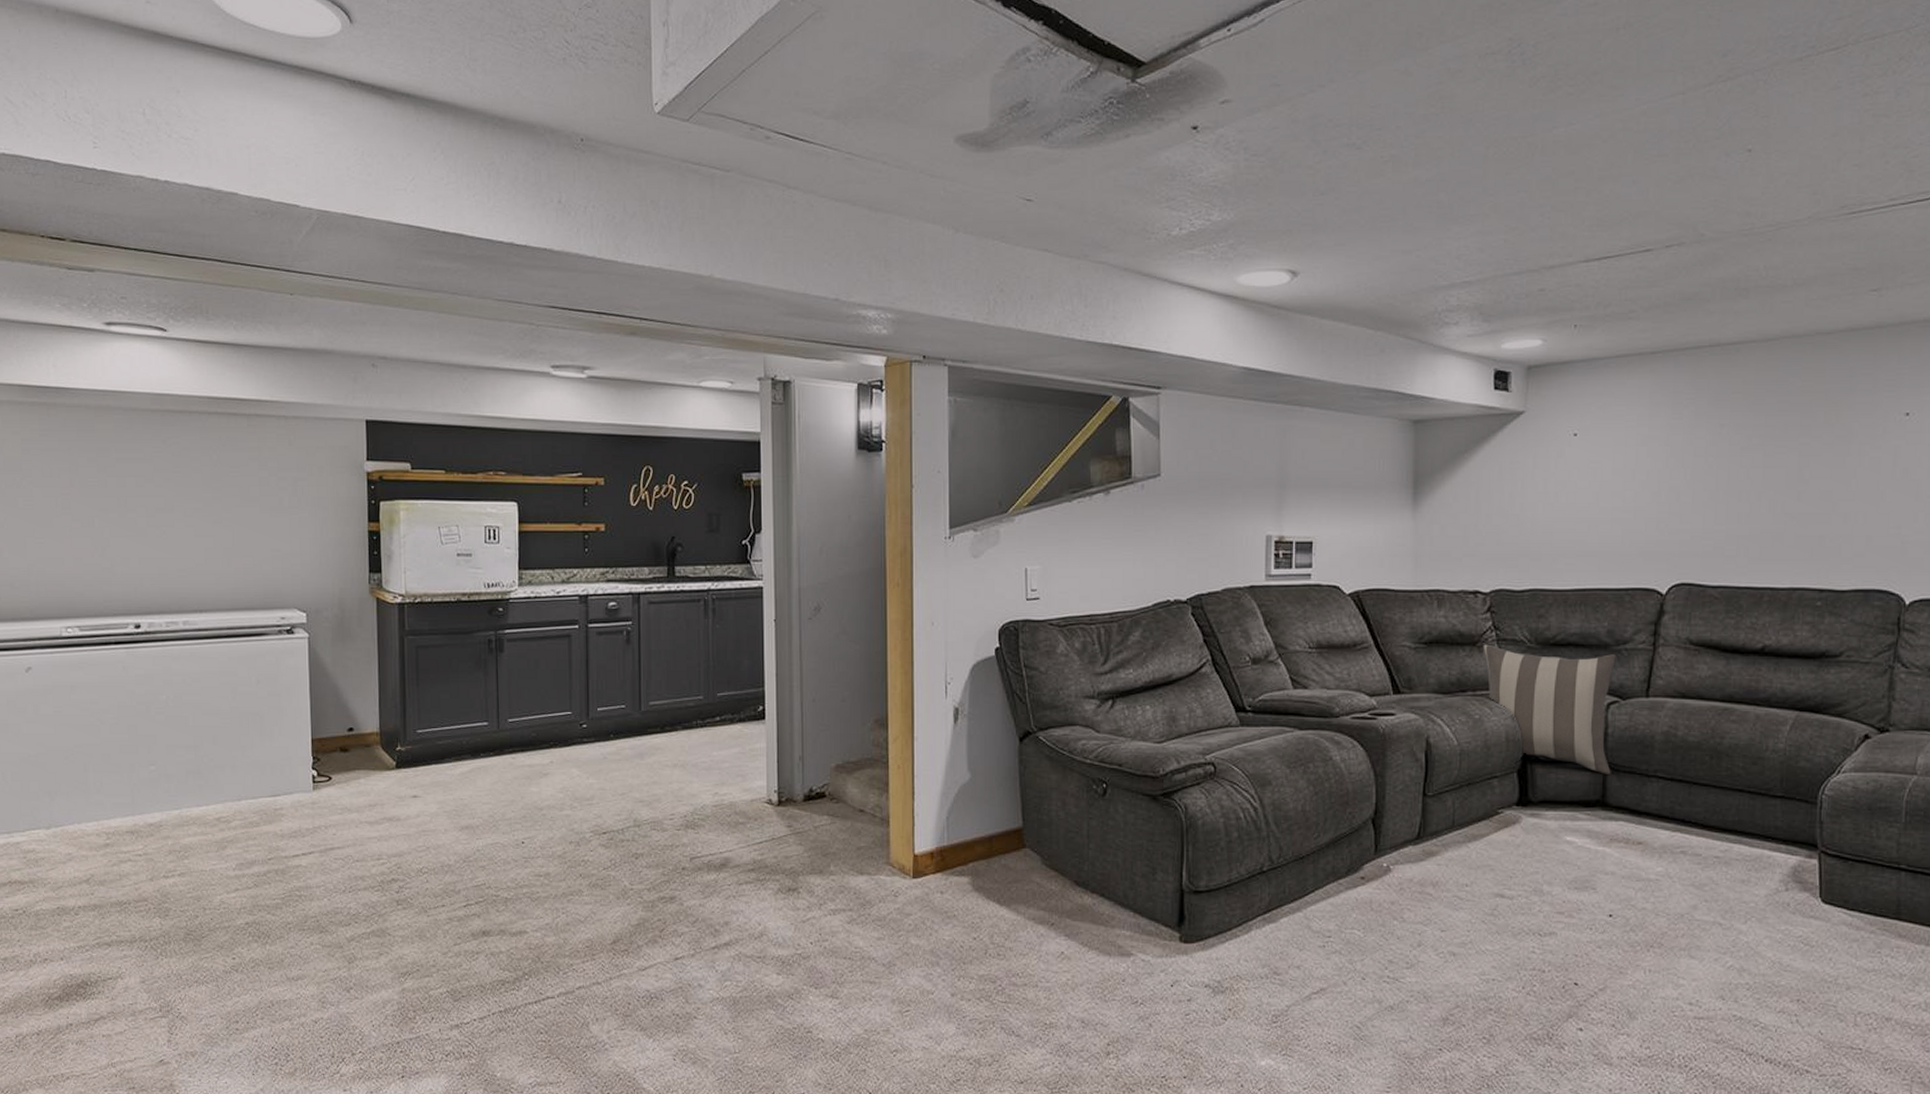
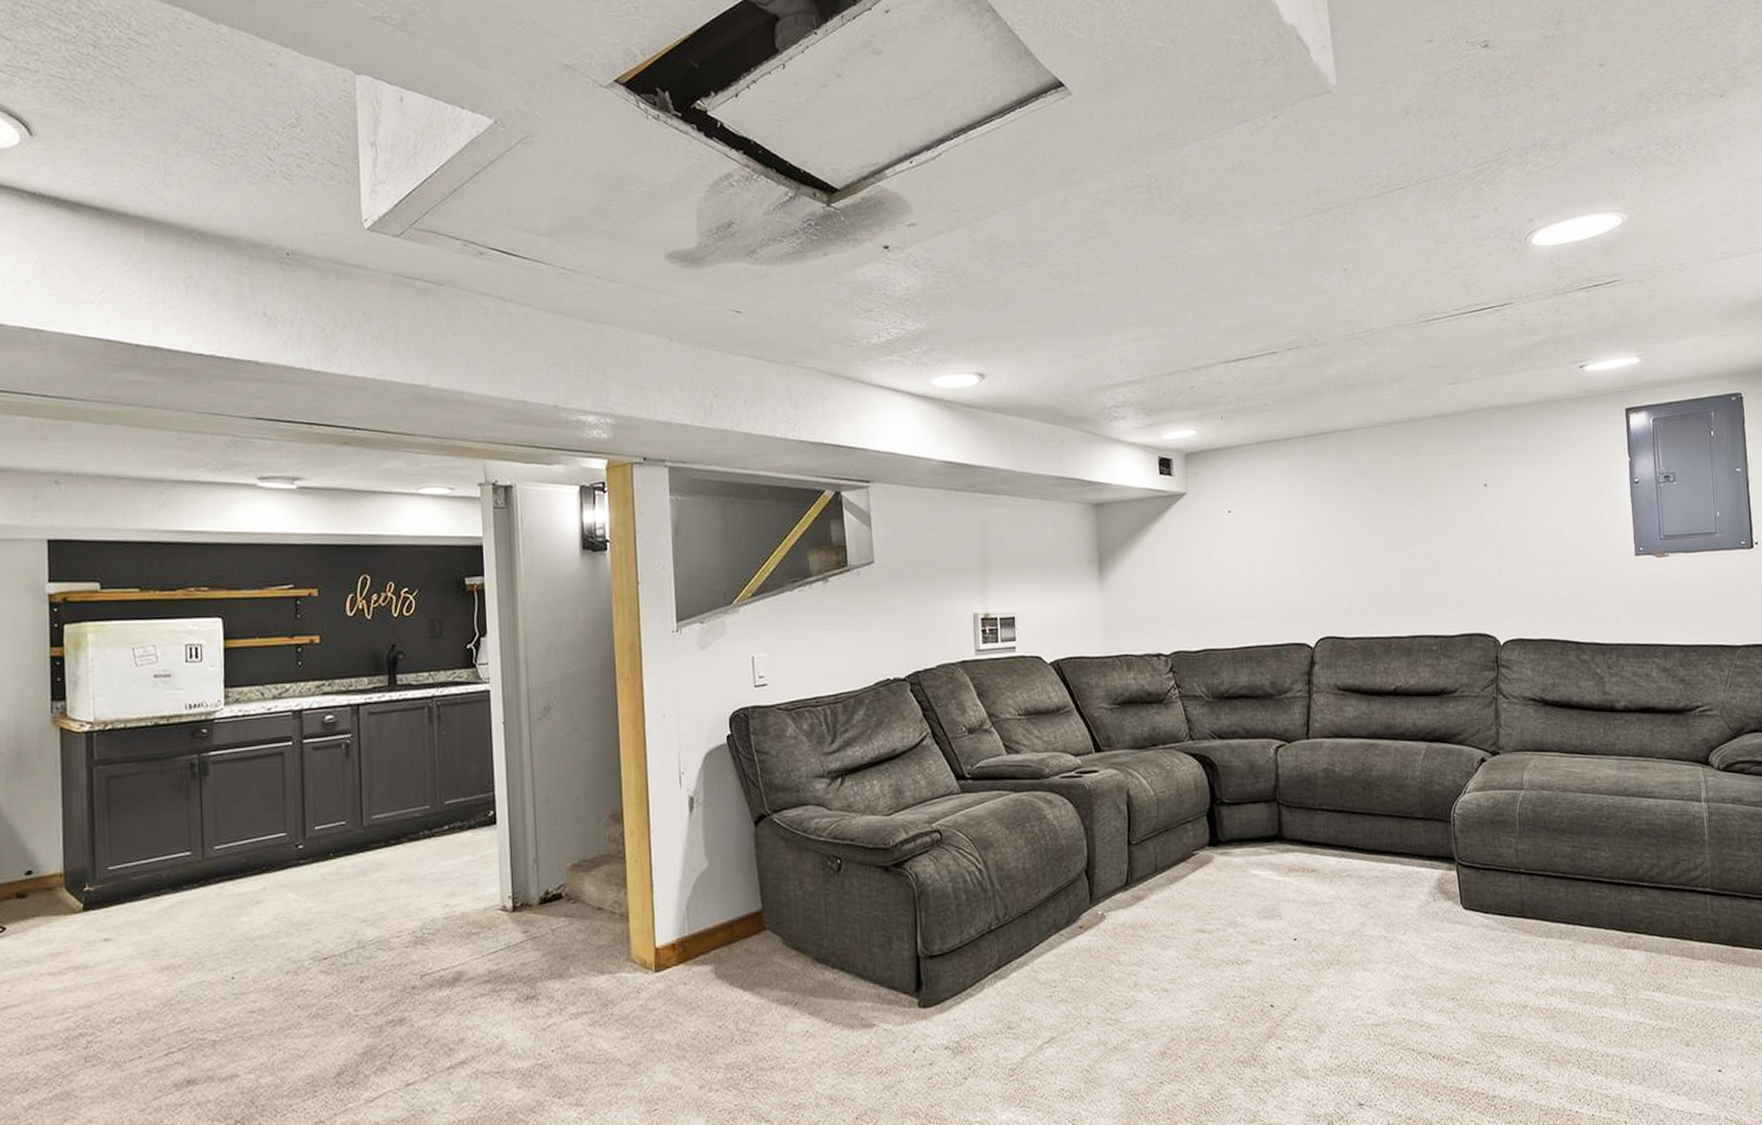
pillow: present [1483,644,1616,774] -> none [1168,701,1285,811]

